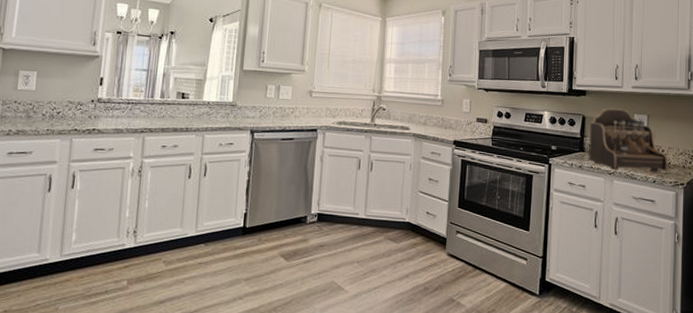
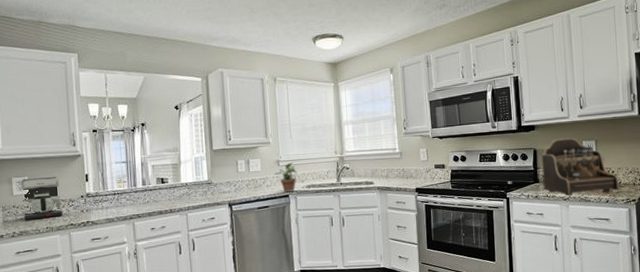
coffee maker: none [24,72,71,120] -> present [20,176,63,220]
potted plant: none [304,94,330,127] -> present [274,162,297,192]

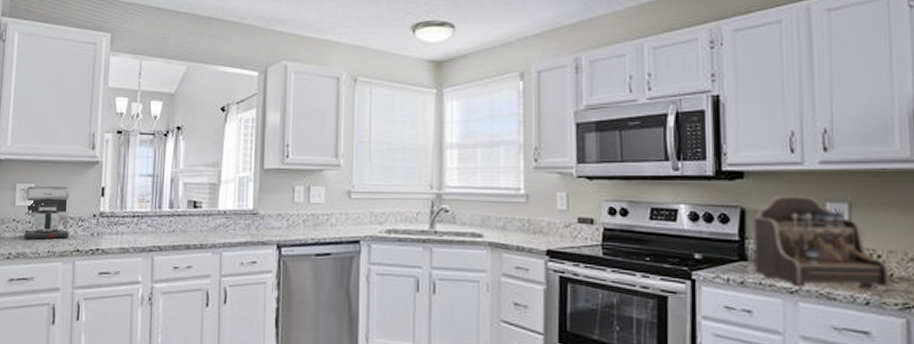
potted plant: present [274,162,297,192] -> none [342,195,375,237]

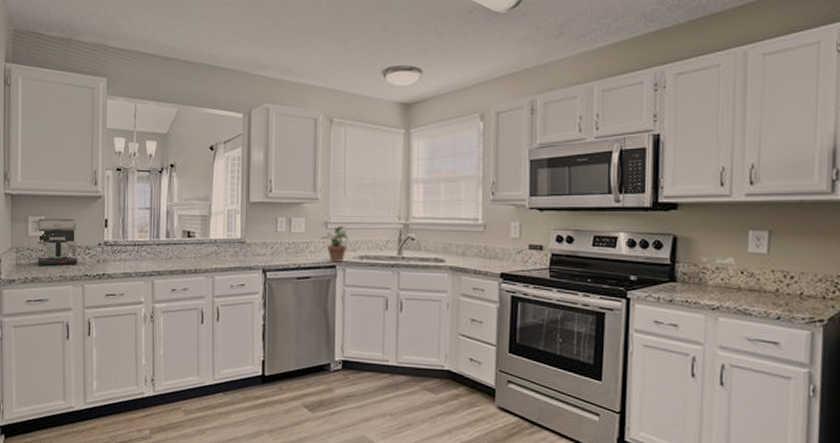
potted plant: none [342,195,375,237] -> present [320,225,349,262]
spice rack: present [753,195,890,290] -> none [682,224,800,307]

